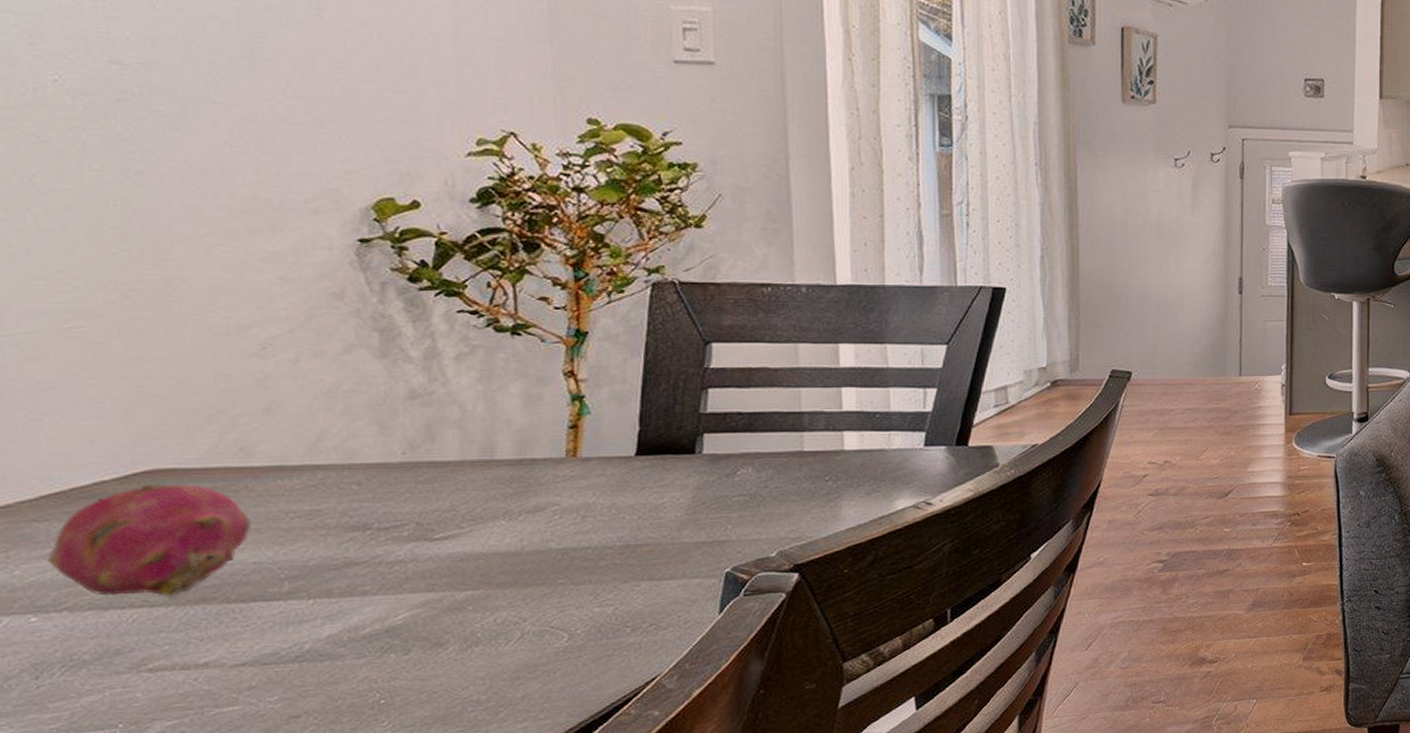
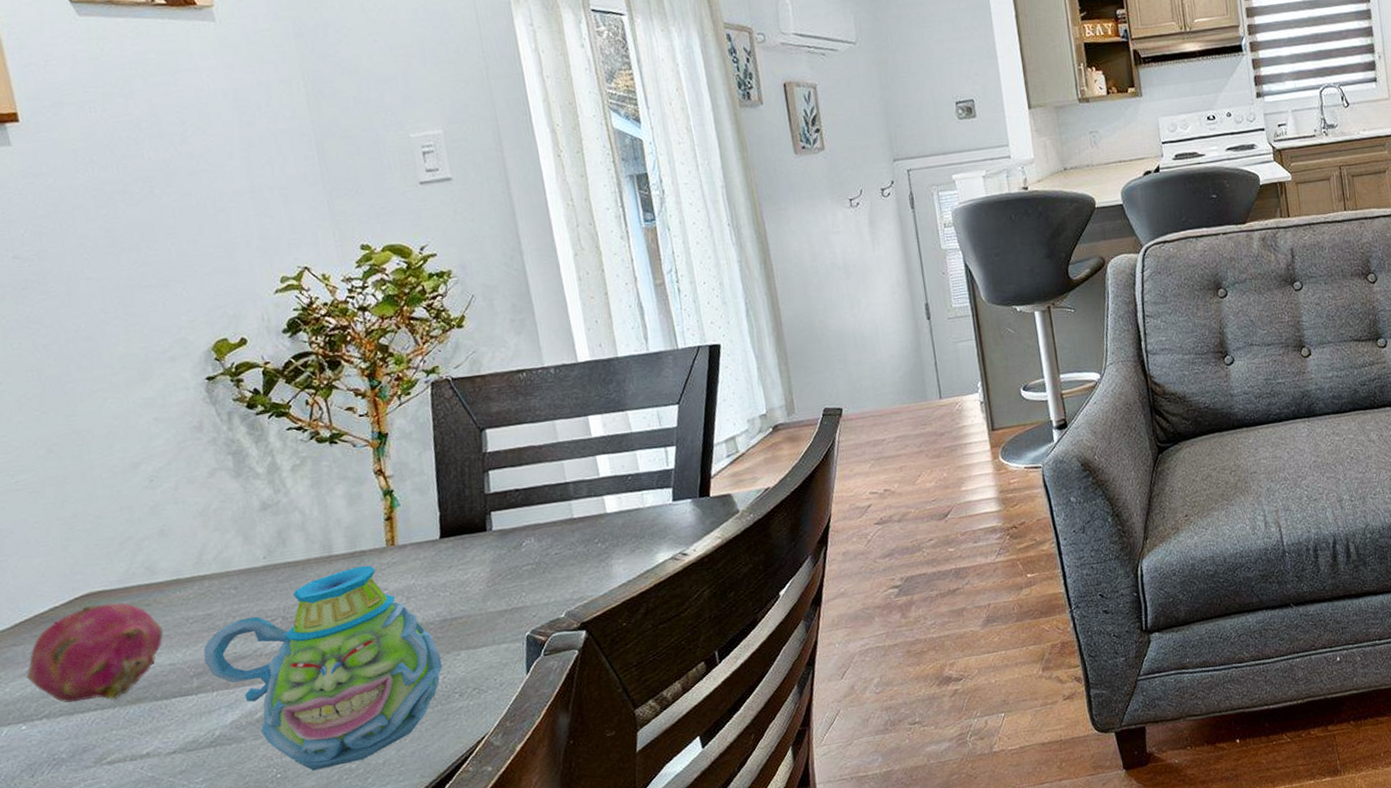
mug: none [302,475,616,699] -> present [203,565,443,771]

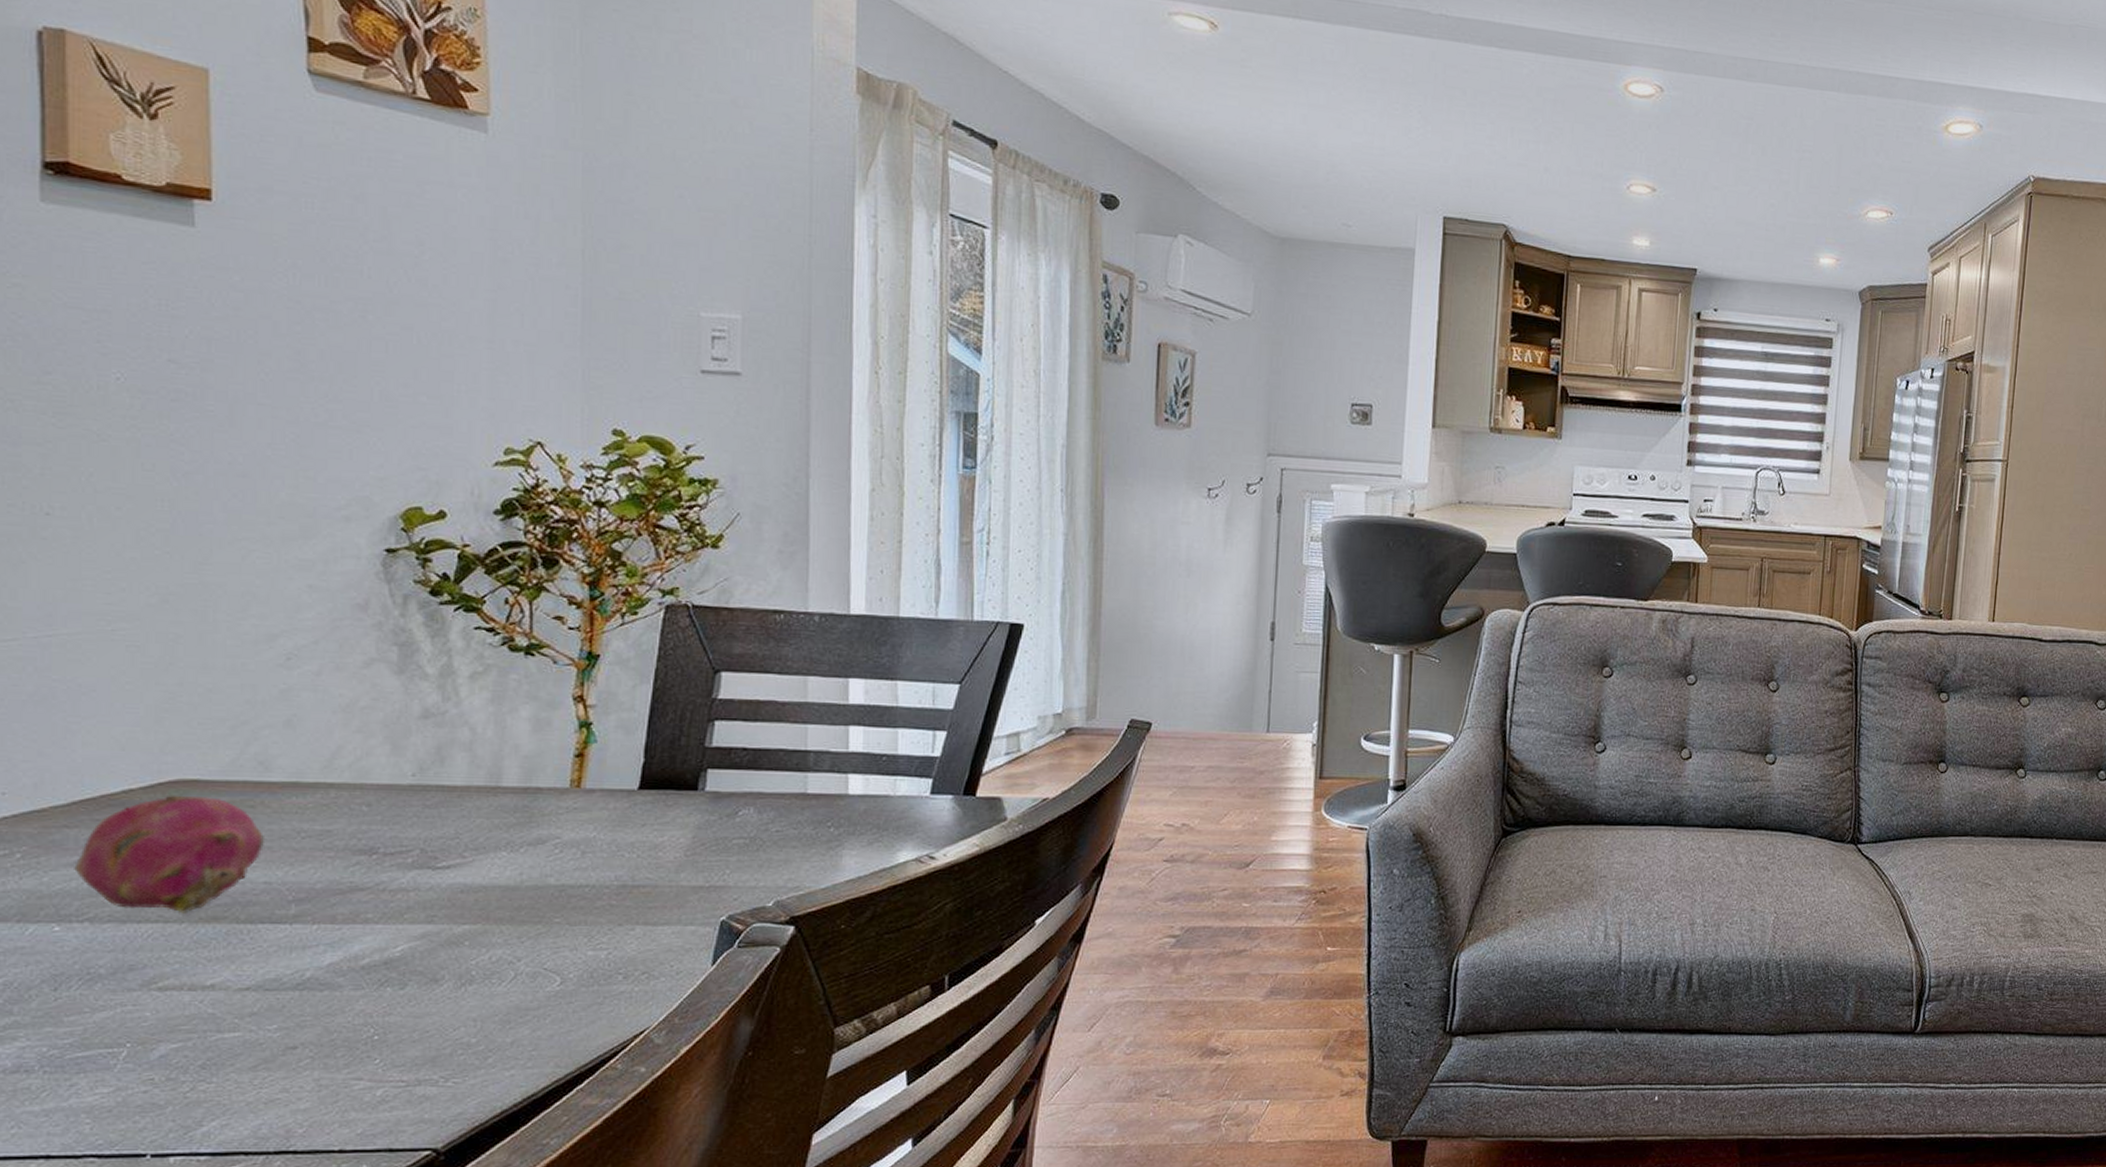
mug: present [203,565,443,771] -> none [310,805,610,1038]

